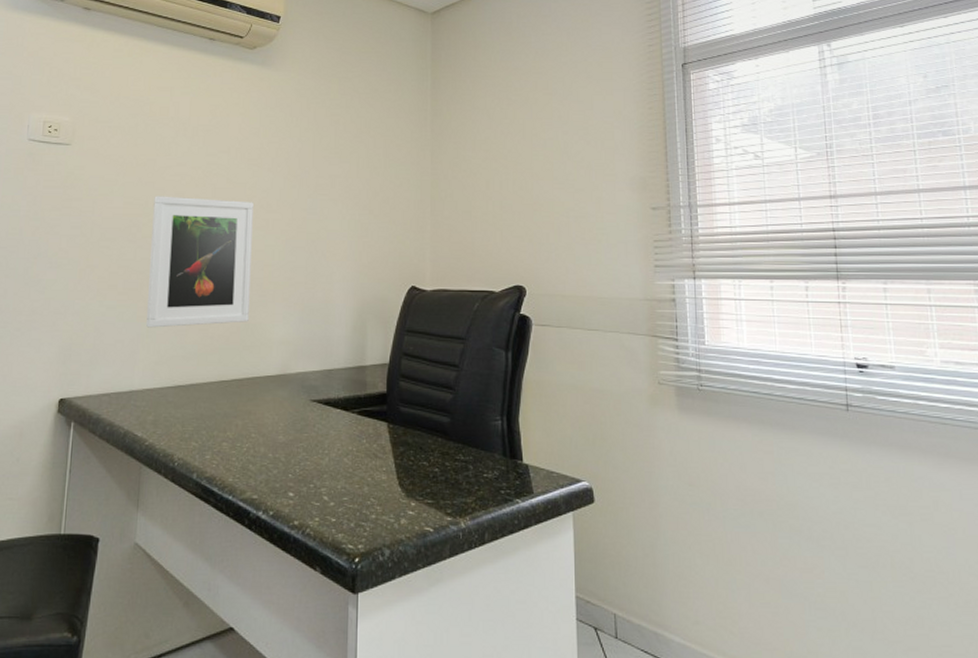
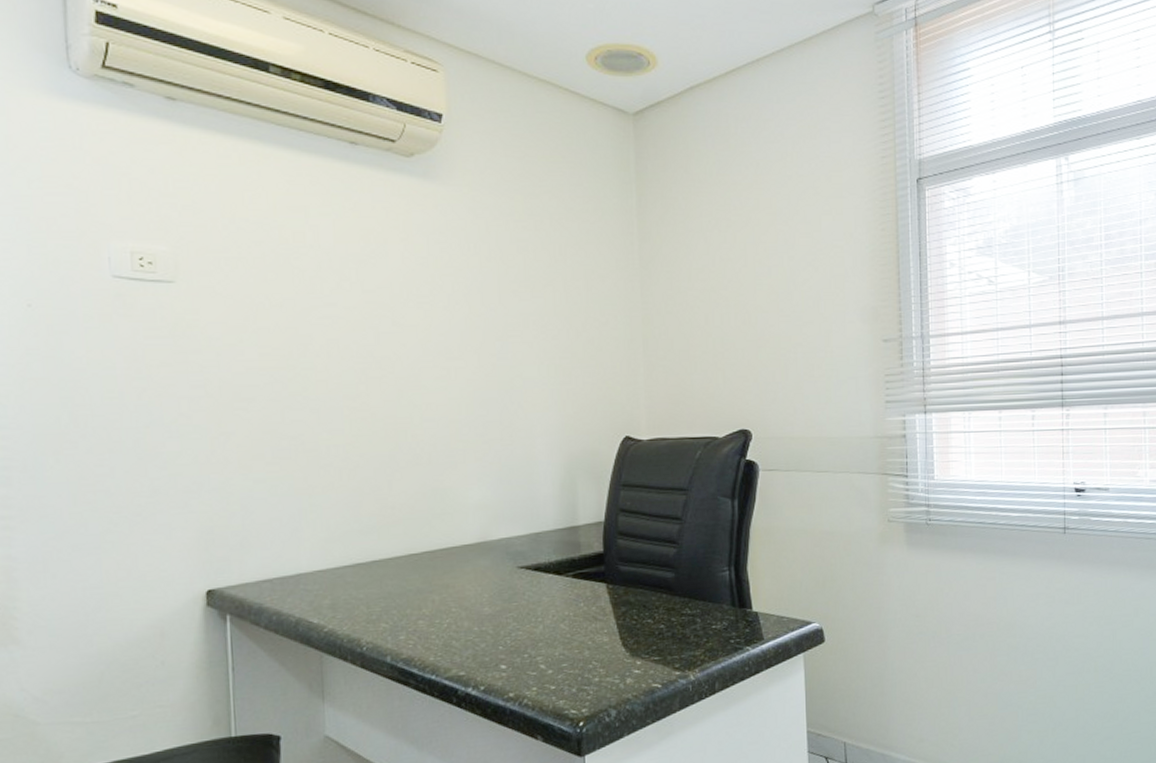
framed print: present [146,196,253,328] -> none [299,343,436,502]

